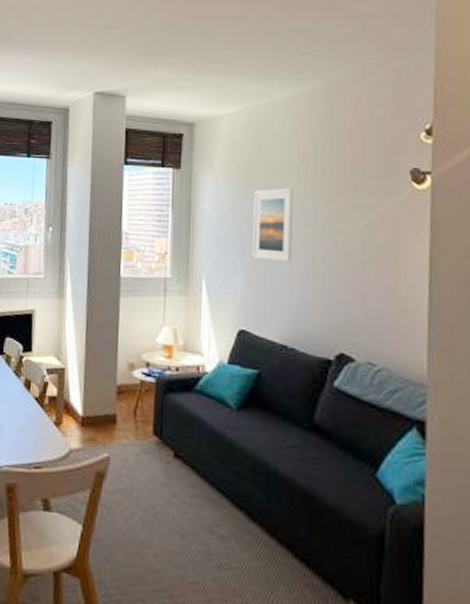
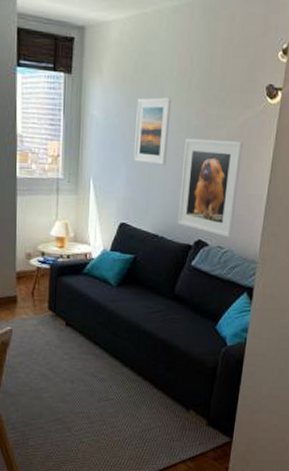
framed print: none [311,230,389,352] -> present [178,137,243,238]

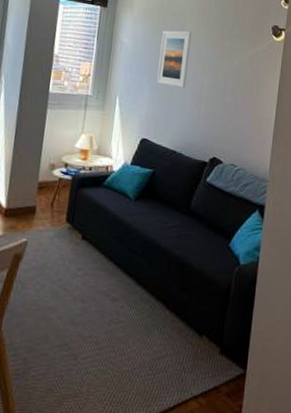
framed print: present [178,137,243,238] -> none [195,65,253,156]

